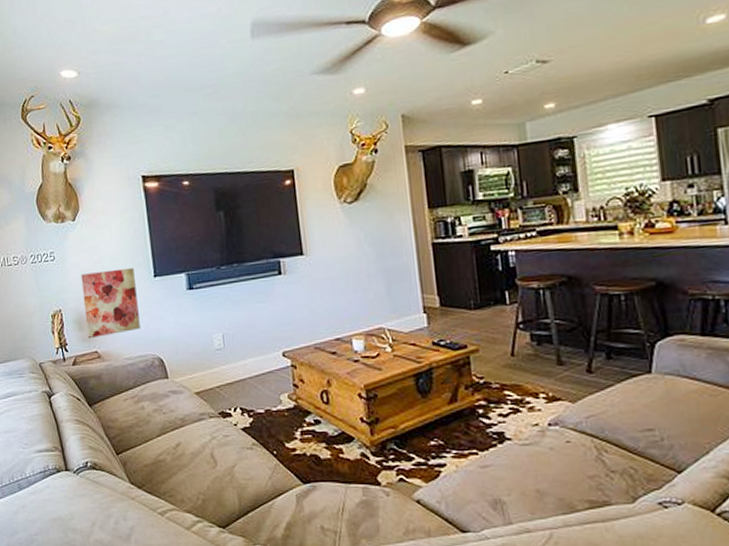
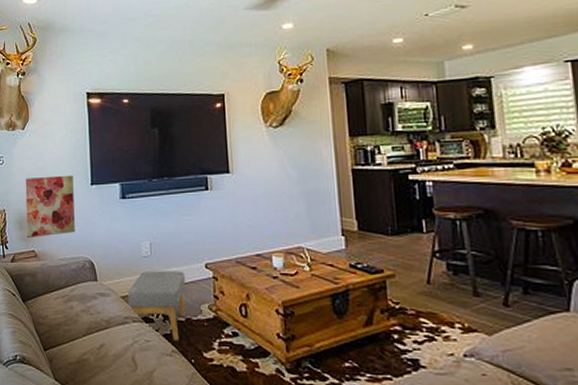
footstool: none [202,361,265,434] -> present [128,271,186,341]

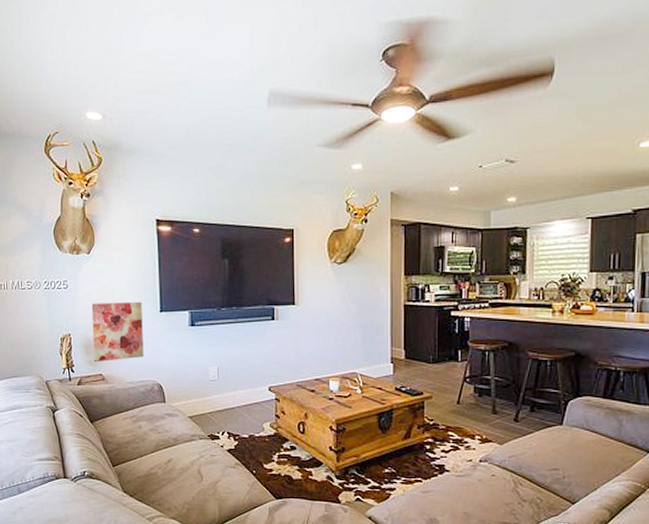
footstool: present [128,271,186,341] -> none [195,393,250,455]

